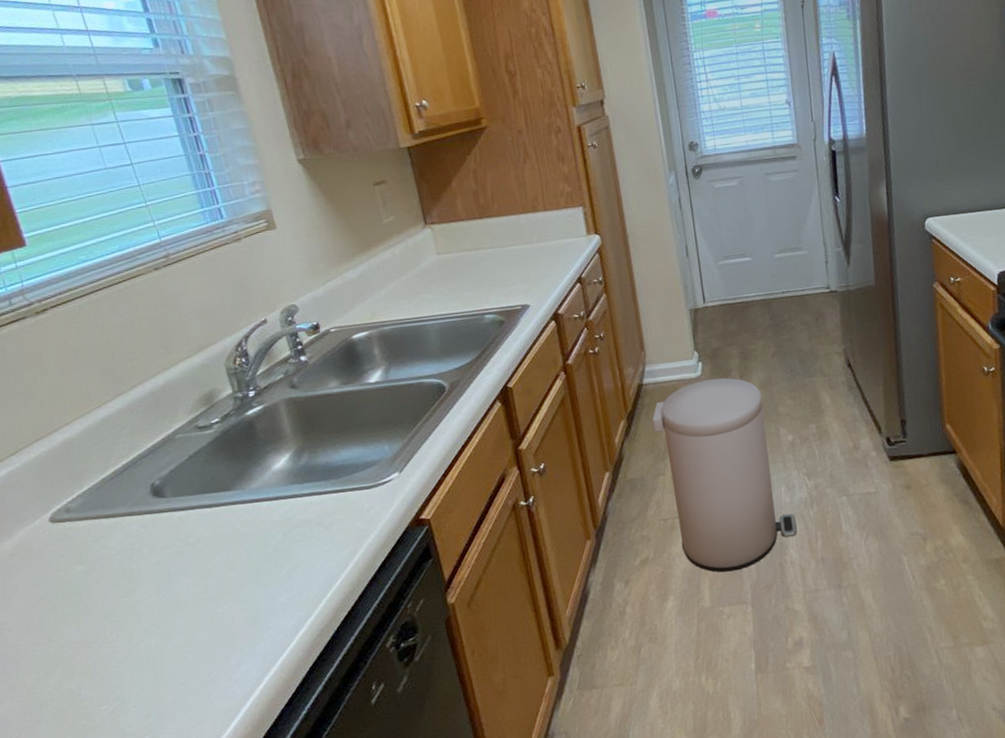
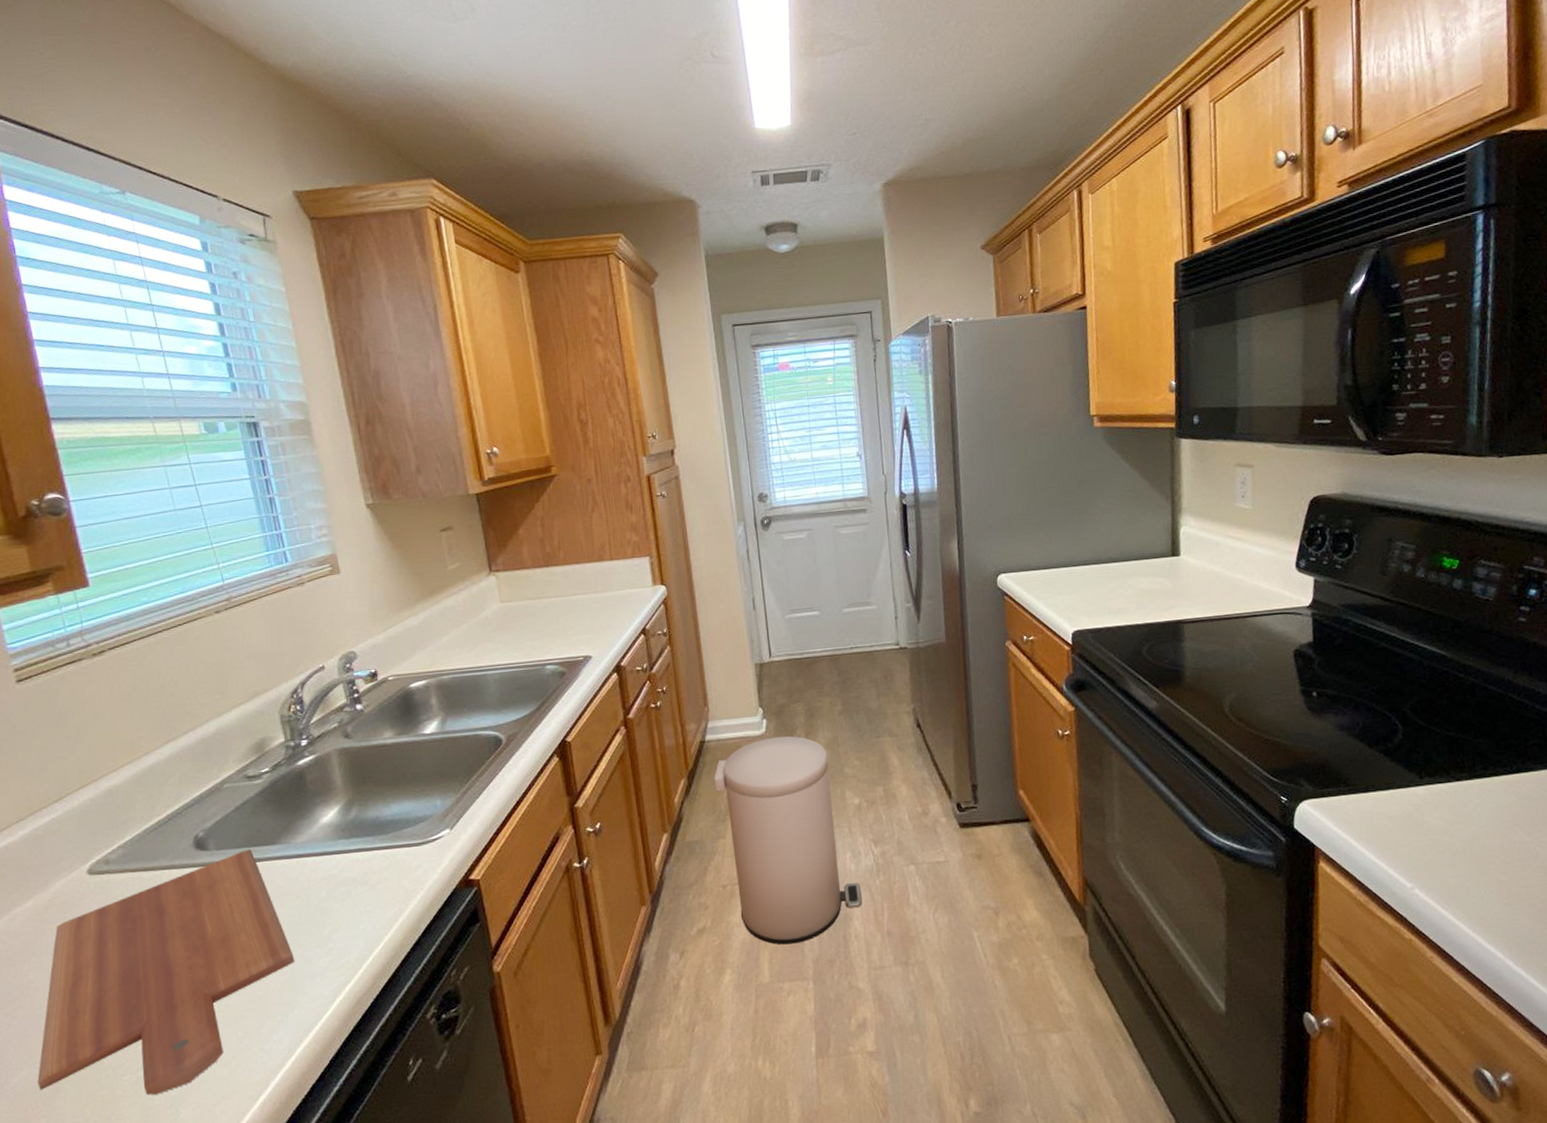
cutting board: none [19,496,257,723] -> present [37,849,295,1096]

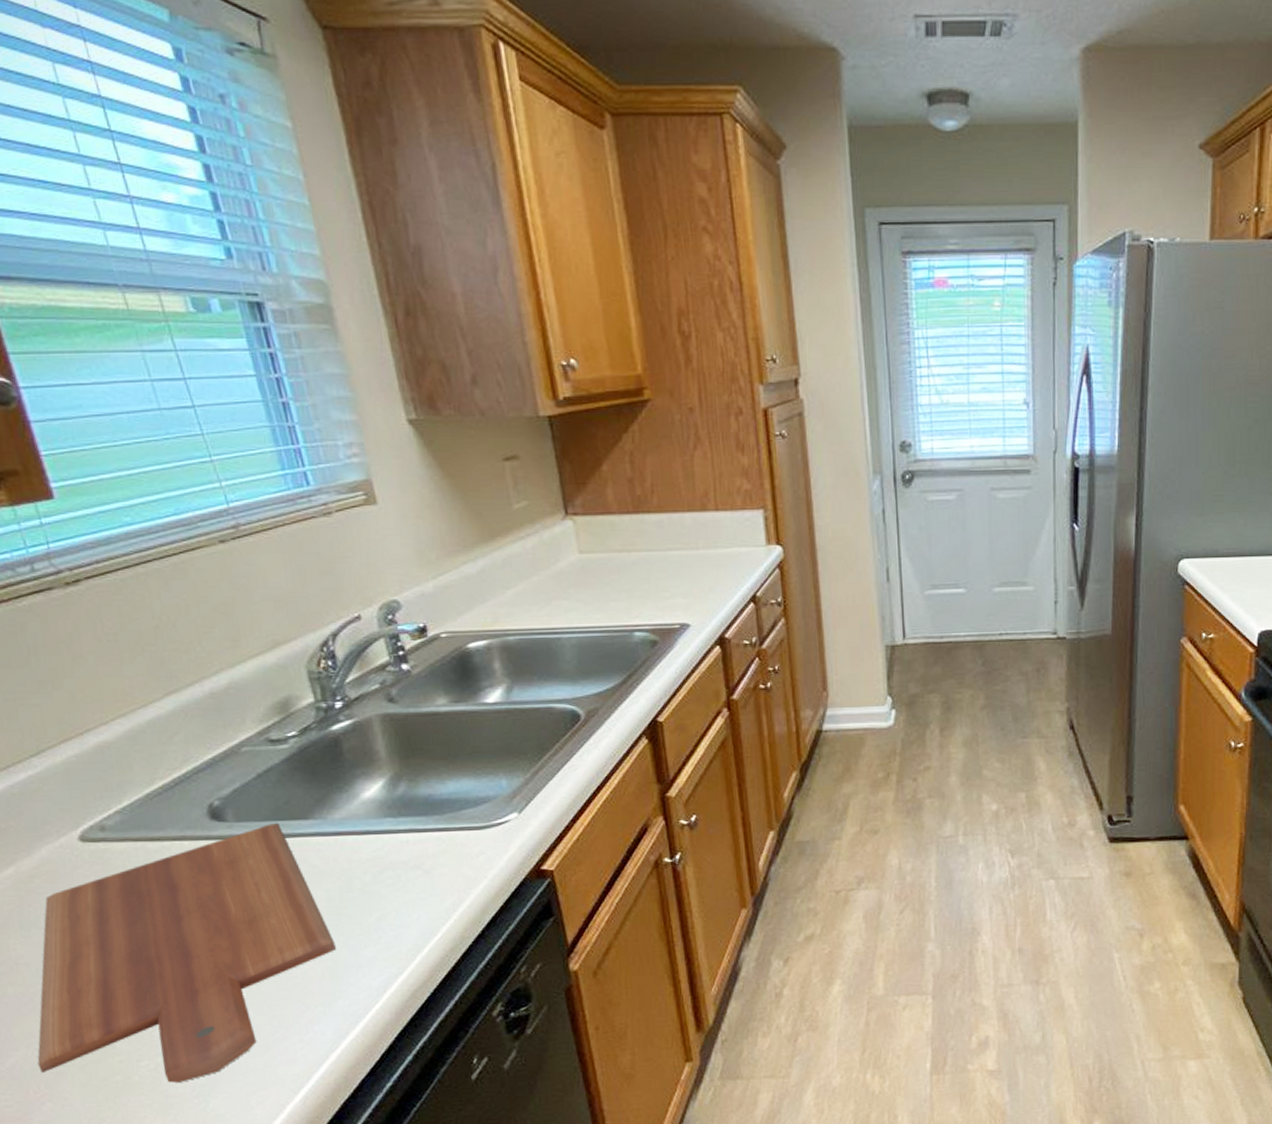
pedal bin: present [714,736,862,945] -> none [831,730,993,957]

